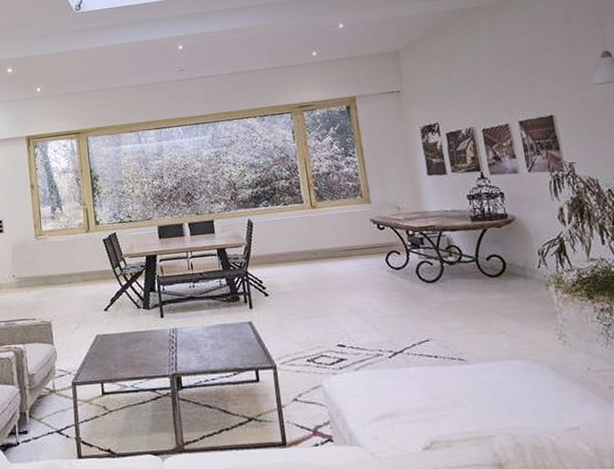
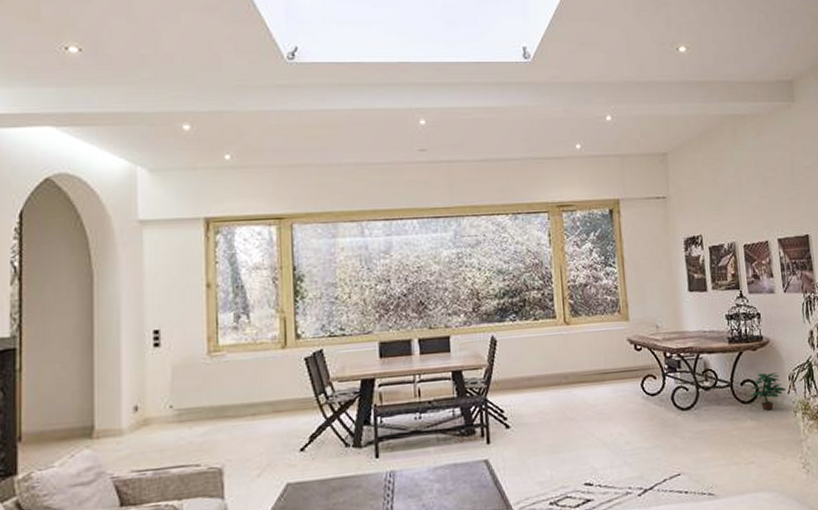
potted plant: none [496,248,536,284] -> present [750,373,786,411]

